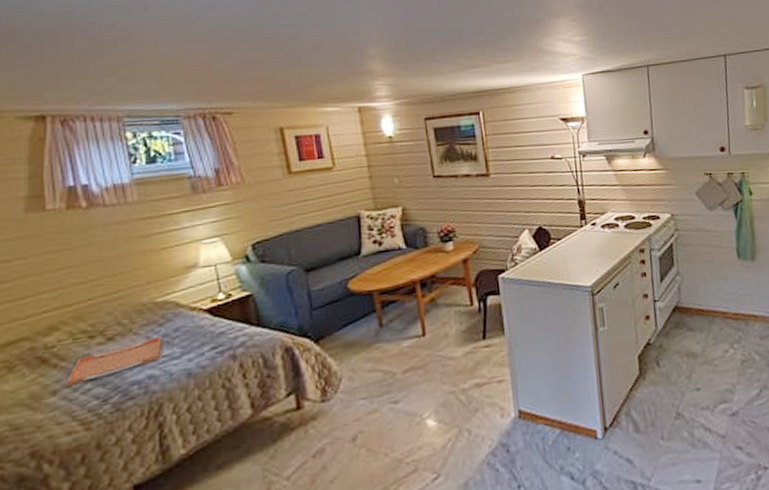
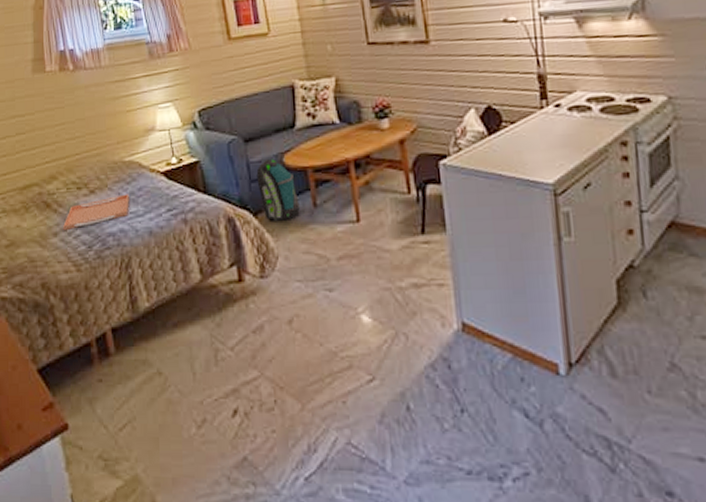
backpack: none [318,286,365,345] -> present [256,159,300,221]

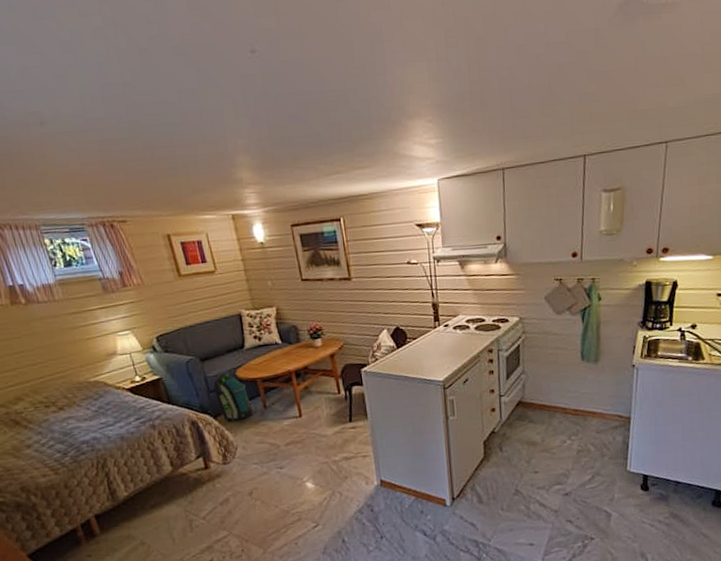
serving tray: present [63,194,129,231] -> none [35,408,99,443]

